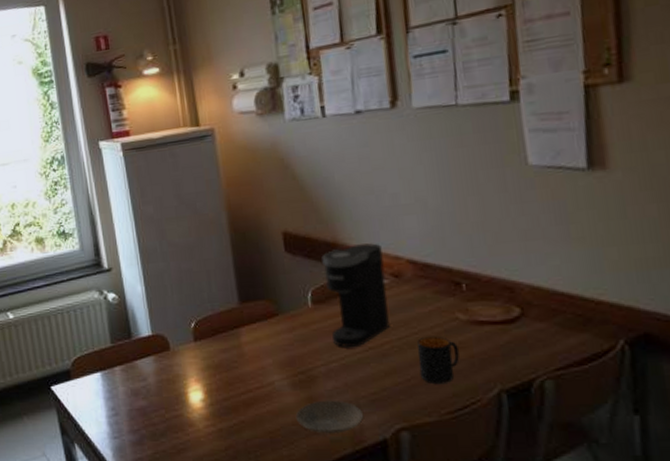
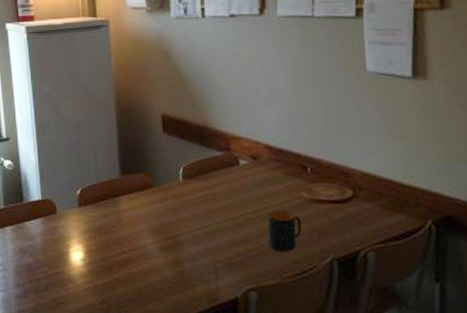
plate: present [295,400,364,434] -> none [162,262,220,292]
coffee maker: present [321,243,390,348] -> none [193,129,246,218]

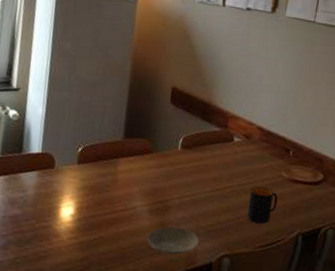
plate: none [162,262,220,292] -> present [146,226,200,255]

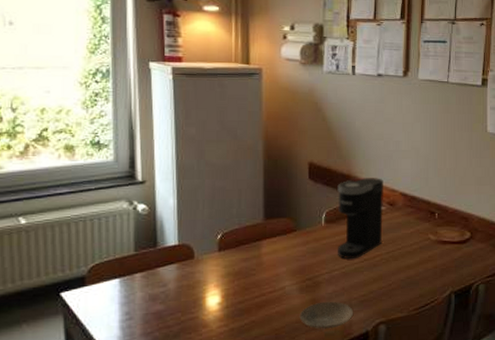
coffee maker: none [190,107,242,187] -> present [337,178,384,260]
mug: present [247,186,278,224] -> none [399,251,427,287]

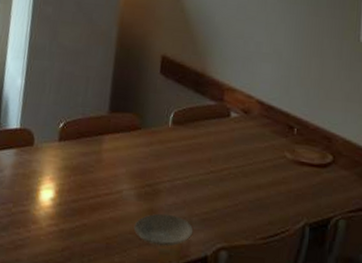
coffee maker: present [337,178,384,260] -> none [182,78,240,169]

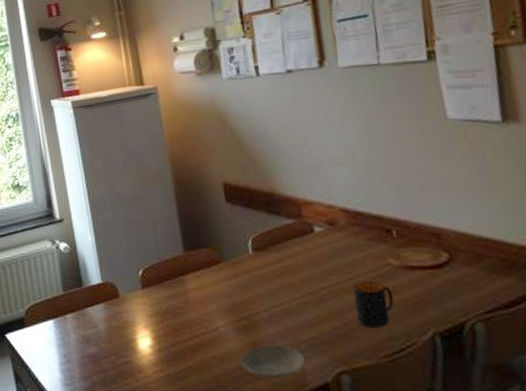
mug: none [246,168,281,212] -> present [353,281,394,327]

